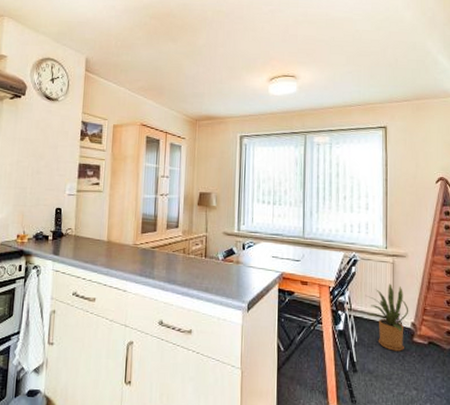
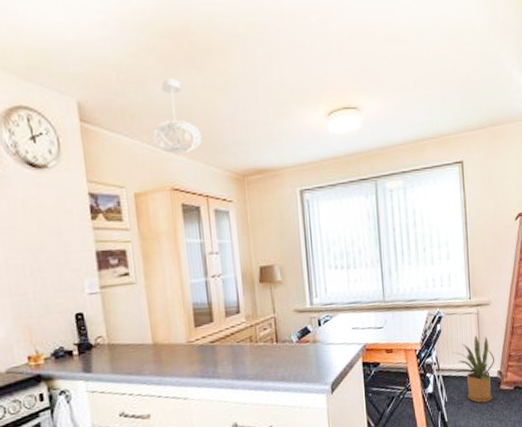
pendant light: none [132,46,169,101] -> present [151,79,202,156]

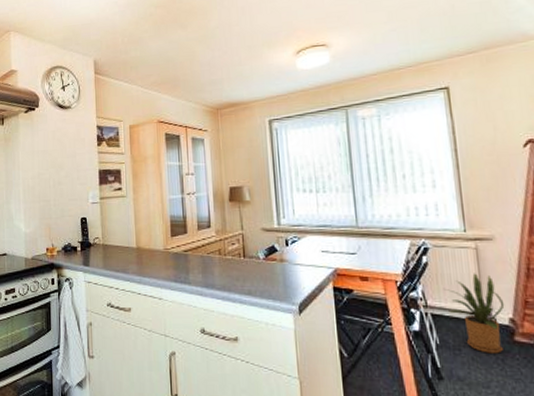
pendant light: present [151,79,202,156] -> none [144,37,183,95]

